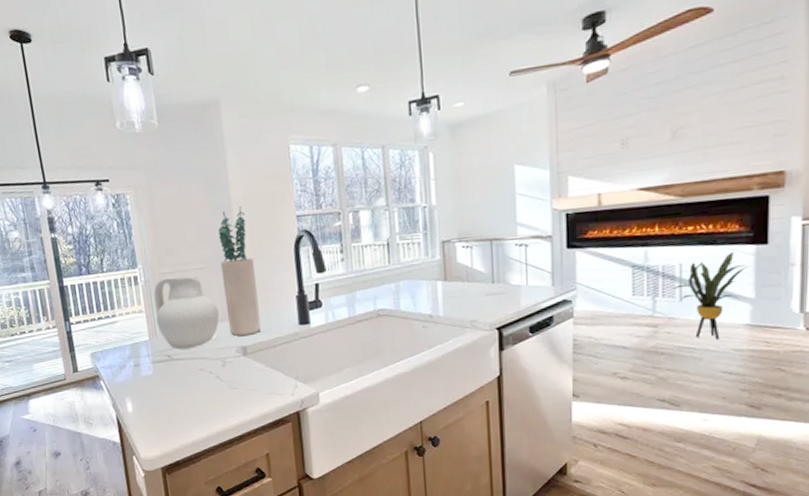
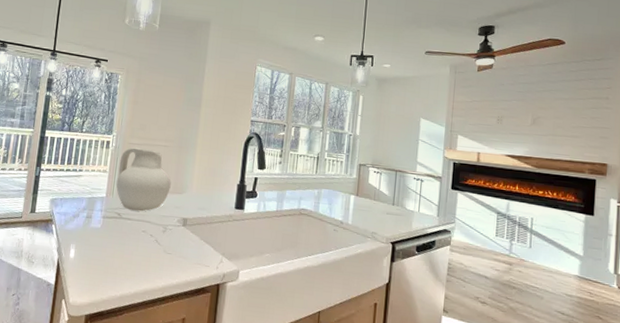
vase: present [218,206,262,336] -> none [176,104,211,210]
house plant: present [672,252,750,340] -> none [525,217,580,285]

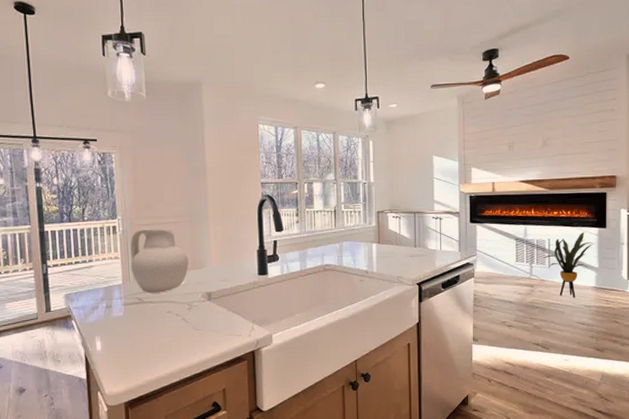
house plant: none [525,217,580,285] -> present [544,232,595,298]

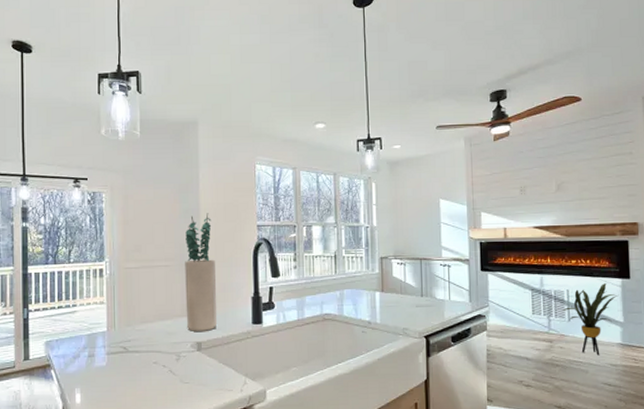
ceramic pitcher: present [130,228,189,293] -> none [116,271,178,342]
vase: none [193,172,226,283] -> present [185,213,218,331]

